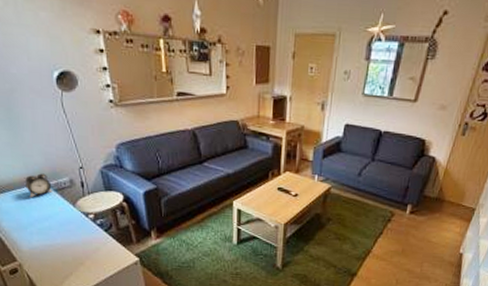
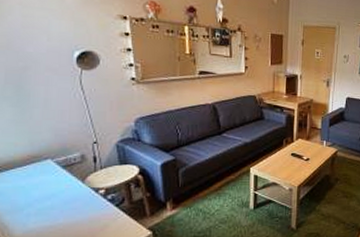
alarm clock: present [25,173,52,198] -> none [28,150,60,177]

